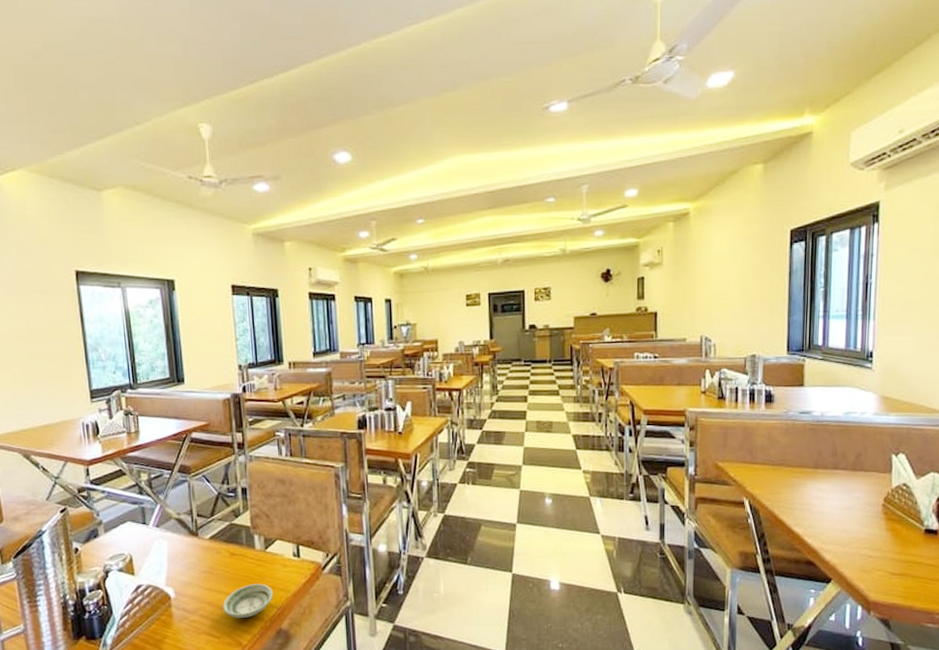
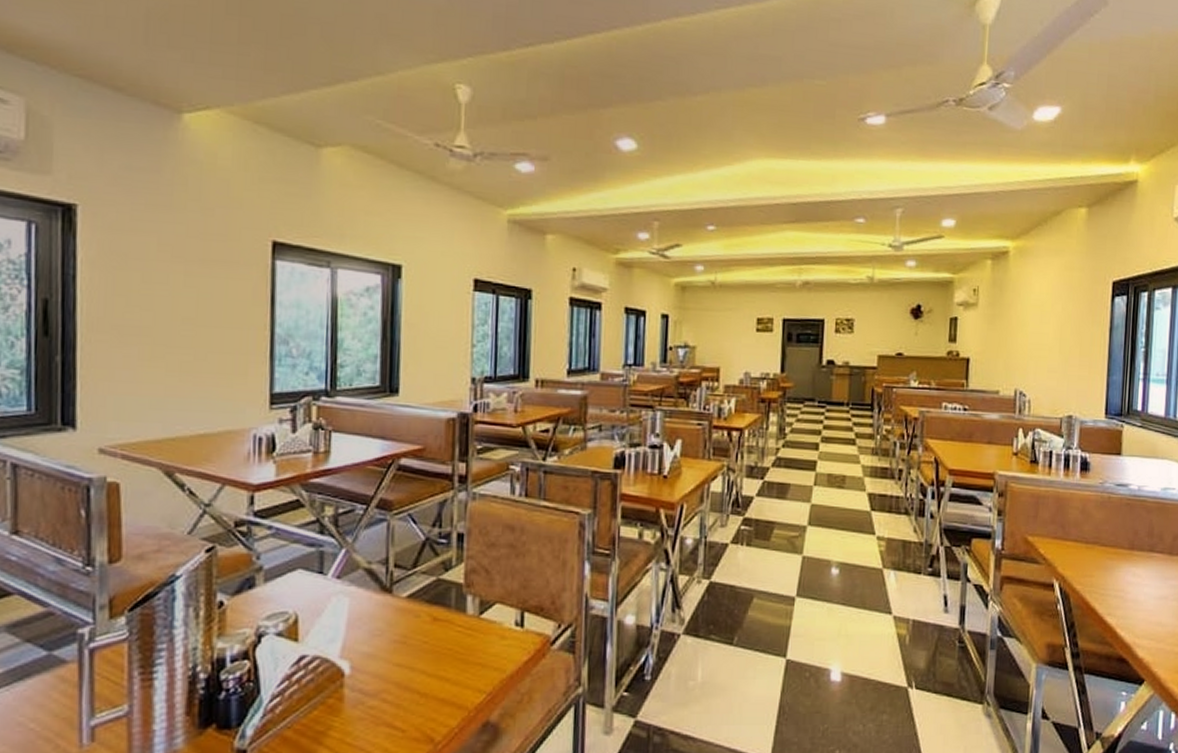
saucer: present [222,583,274,618] -> none [413,659,484,705]

